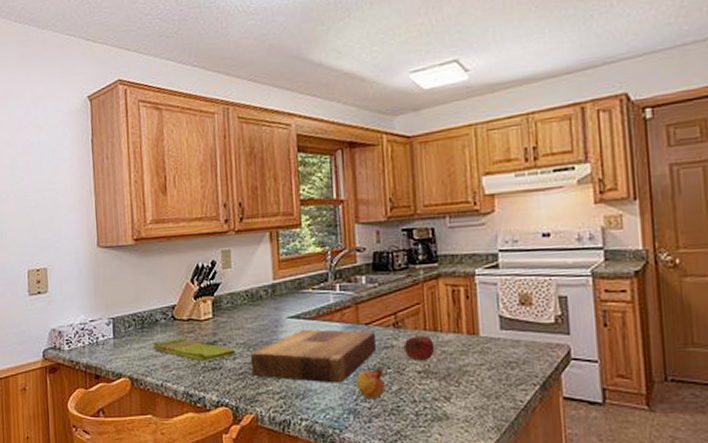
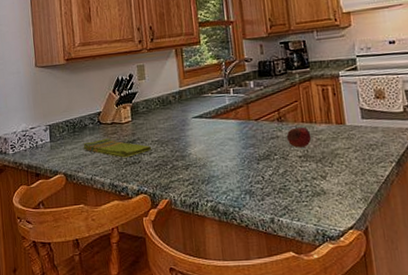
cutting board: present [250,329,377,383] -> none [163,125,265,170]
fruit: present [355,367,386,400] -> none [250,154,274,182]

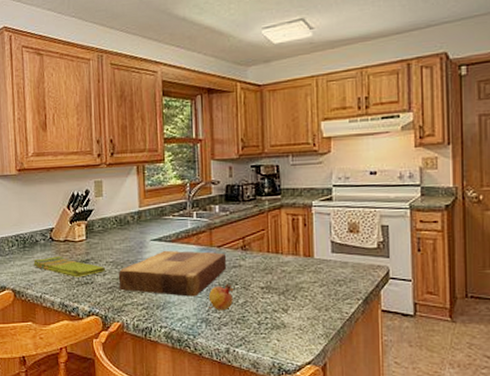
cutting board: none [163,125,265,170] -> present [118,250,227,297]
fruit: none [250,154,274,182] -> present [207,283,234,311]
fruit: present [286,126,312,148] -> none [249,255,276,279]

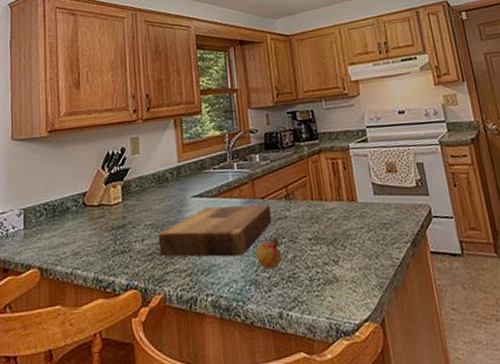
dish towel: present [33,256,106,278] -> none [63,223,145,247]

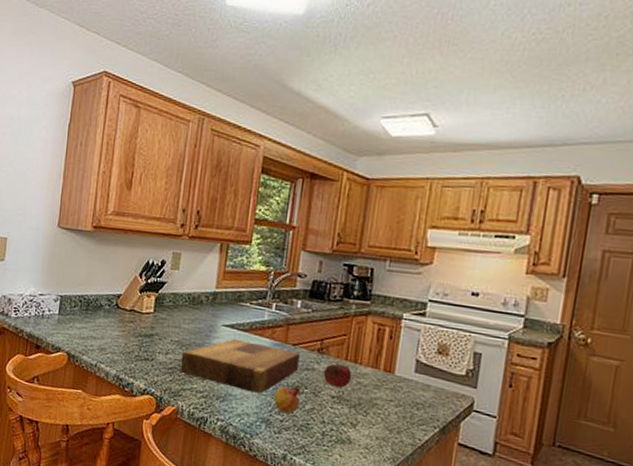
fruit: none [295,204,322,229] -> present [323,362,352,388]

